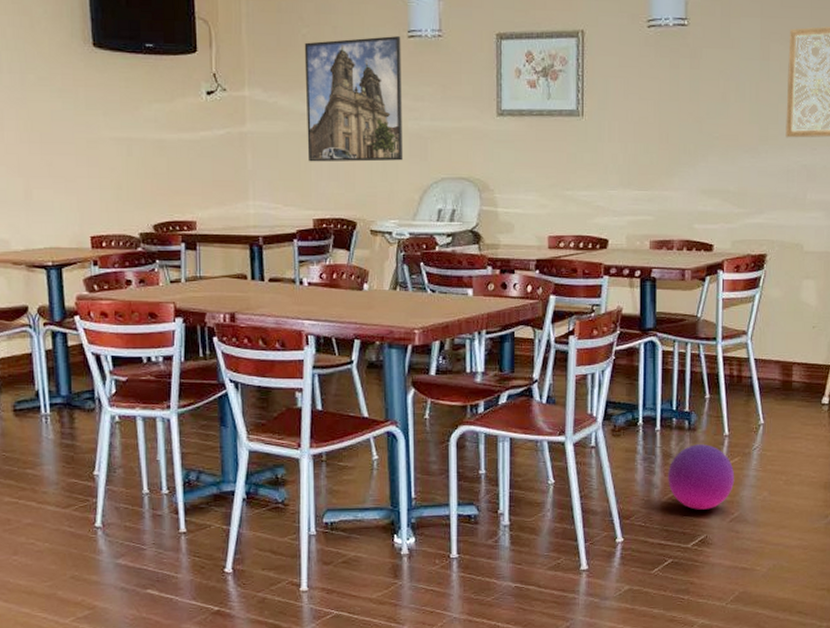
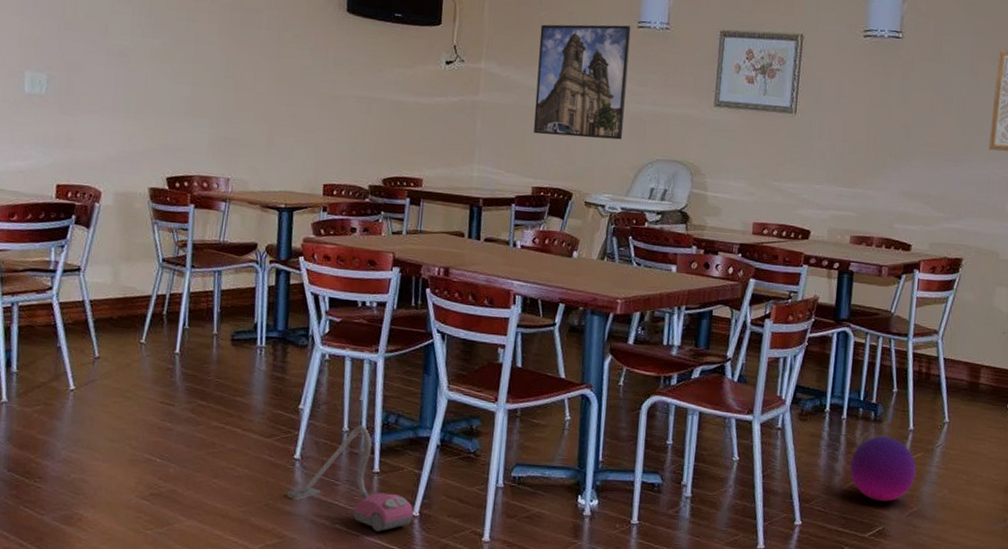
vacuum cleaner: none [91,485,227,592] -> present [286,425,414,531]

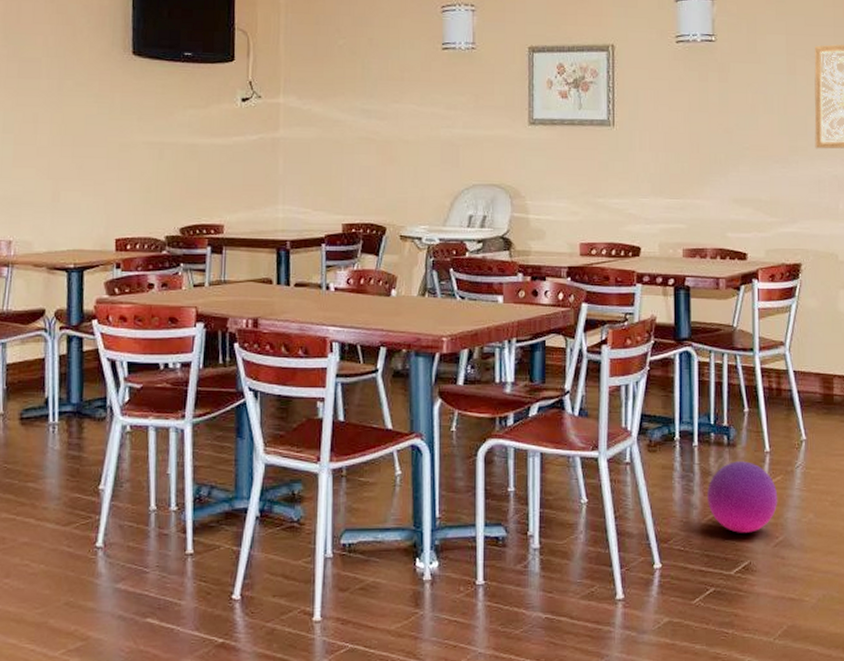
vacuum cleaner: present [286,425,414,531] -> none [88,501,234,621]
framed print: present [533,24,631,140] -> none [339,48,436,168]

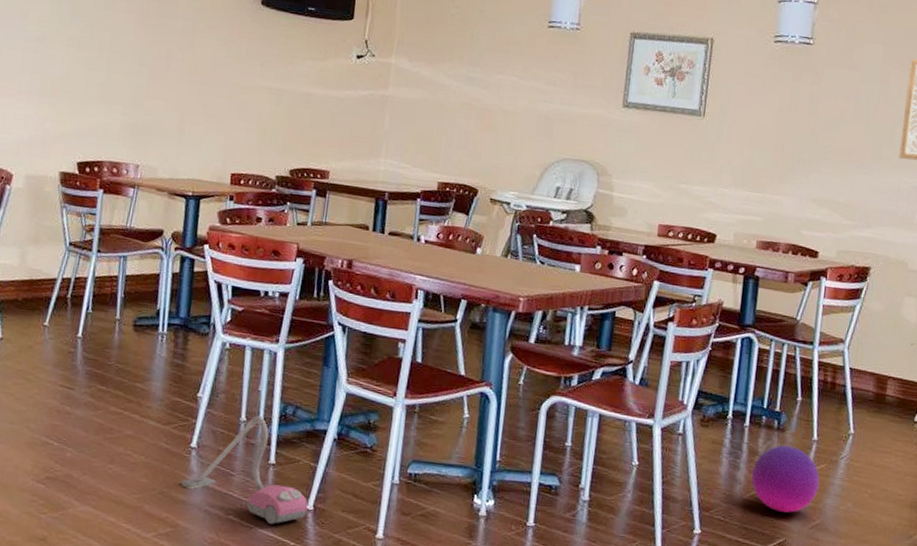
vacuum cleaner: none [88,501,234,621] -> present [181,415,308,524]

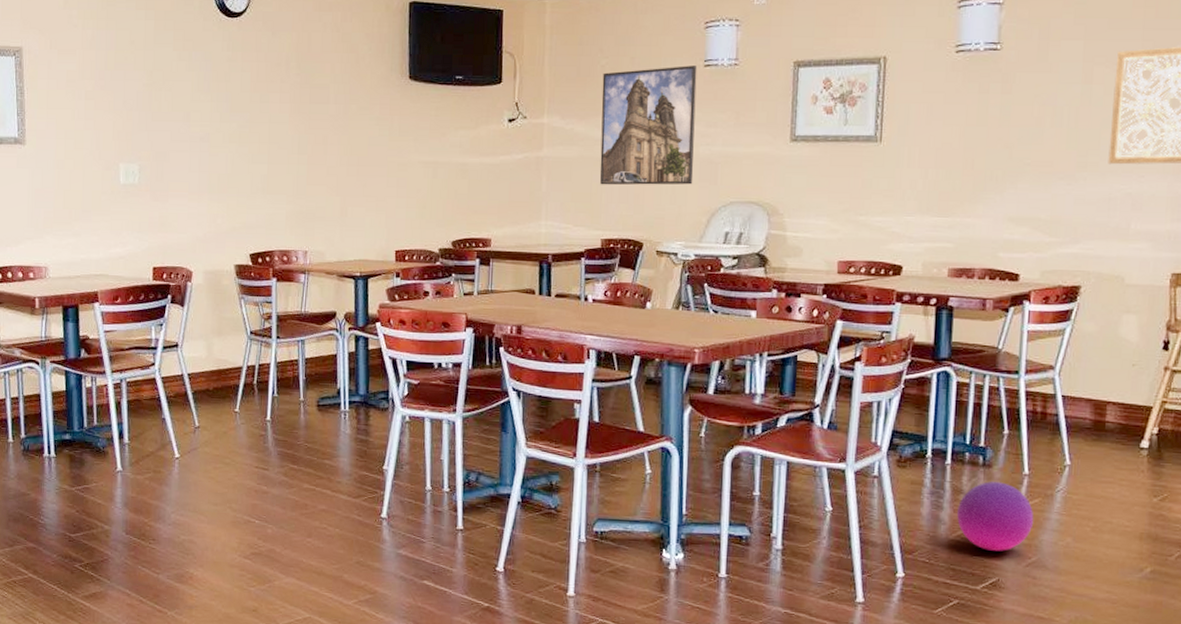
vacuum cleaner: present [181,415,308,524] -> none [375,483,498,587]
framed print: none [441,21,542,138] -> present [599,66,697,185]

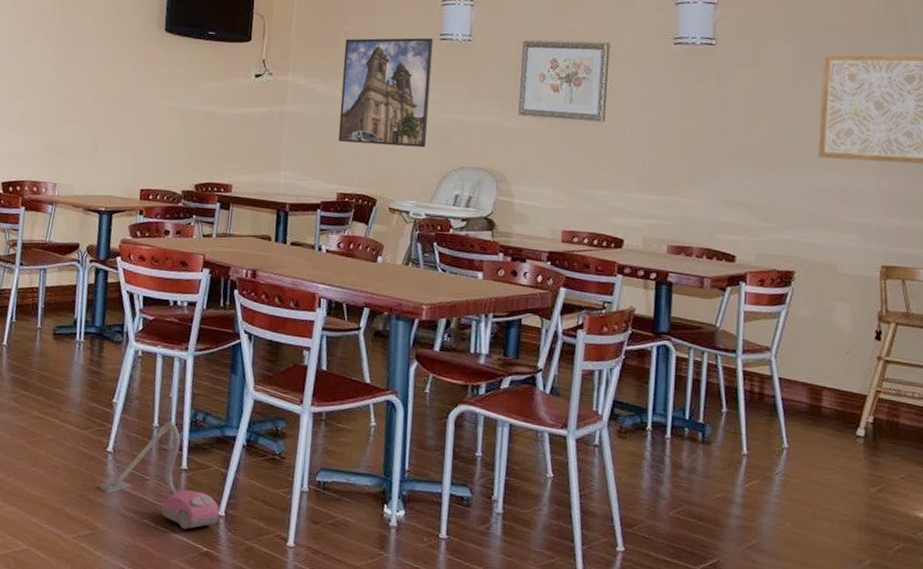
vacuum cleaner: none [375,483,498,587] -> present [98,421,220,529]
ball: present [957,482,1034,551] -> none [677,459,753,532]

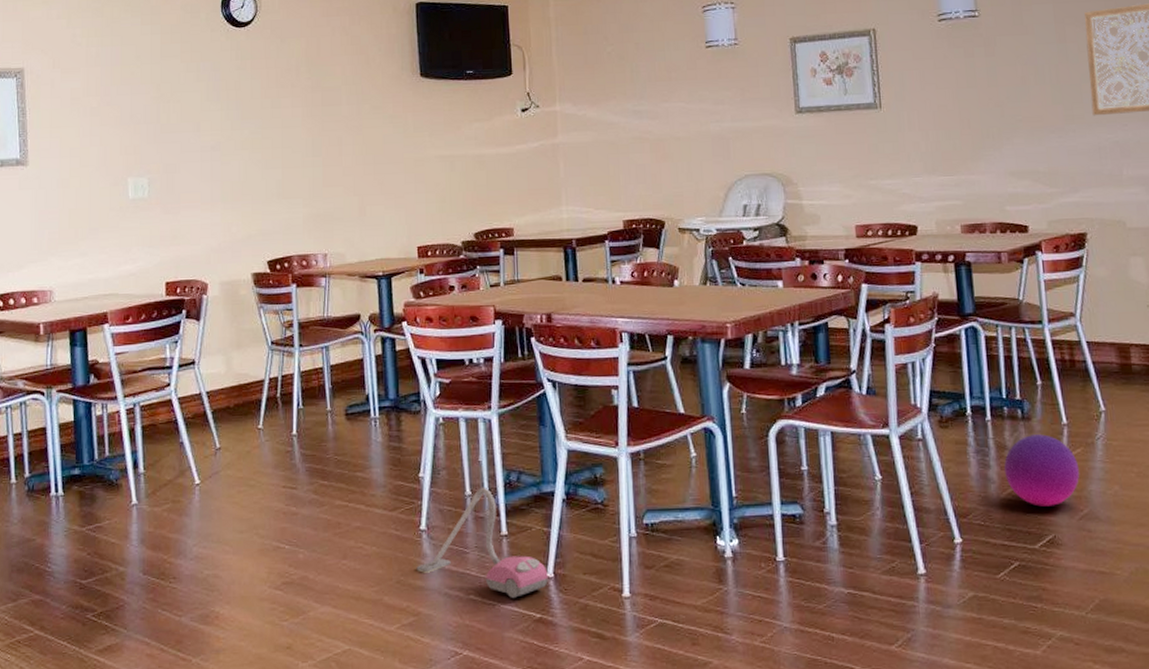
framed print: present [338,38,434,148] -> none [609,47,707,167]
ball: none [677,459,753,532] -> present [1004,434,1080,507]

